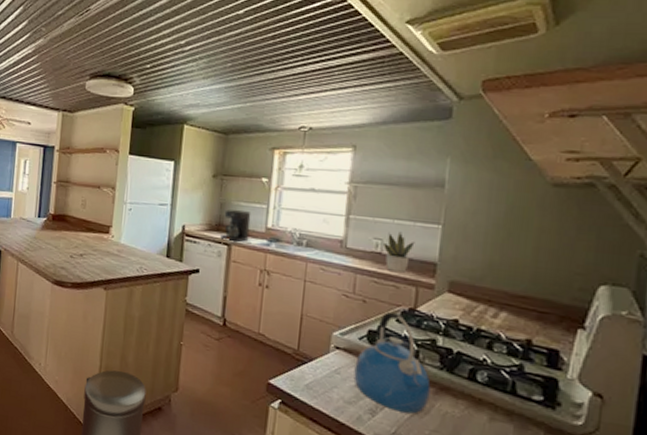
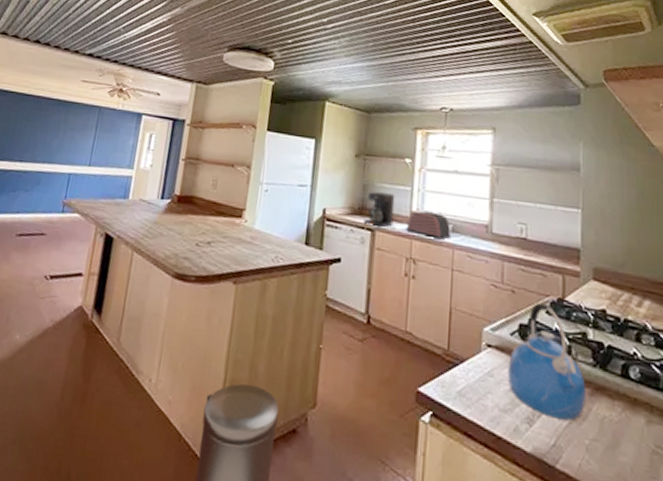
toaster: none [261,227,306,254] -> present [406,211,452,240]
potted plant: present [383,231,415,274] -> none [528,215,558,261]

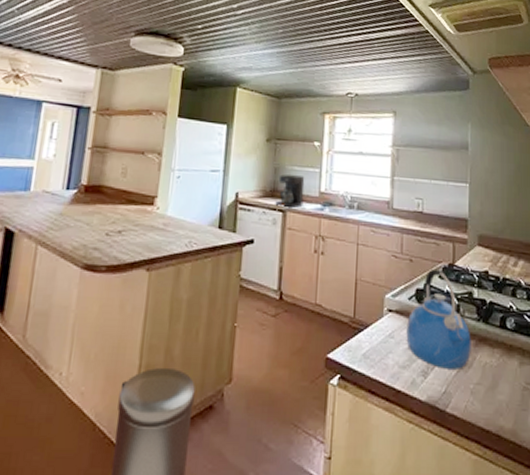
toaster: present [406,211,452,240] -> none [315,191,357,217]

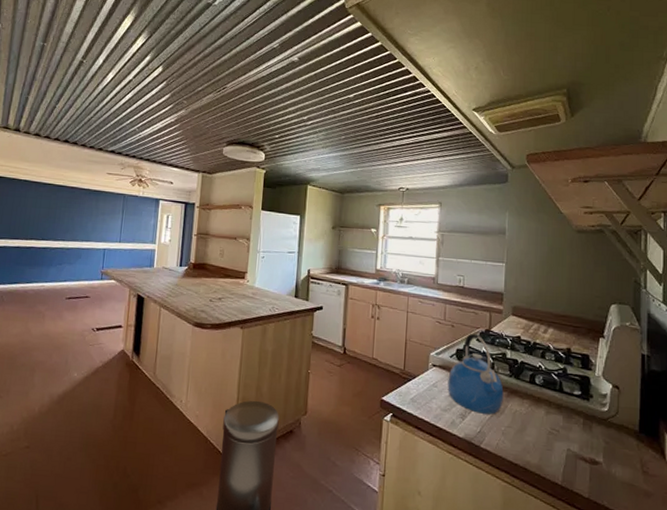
coffee maker: present [275,174,305,209] -> none [340,255,364,283]

